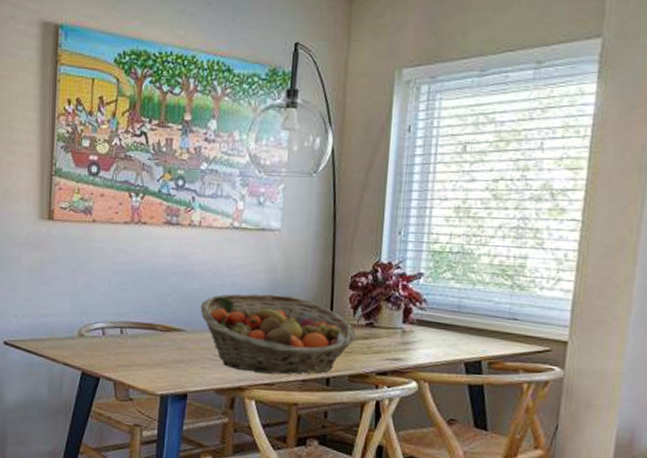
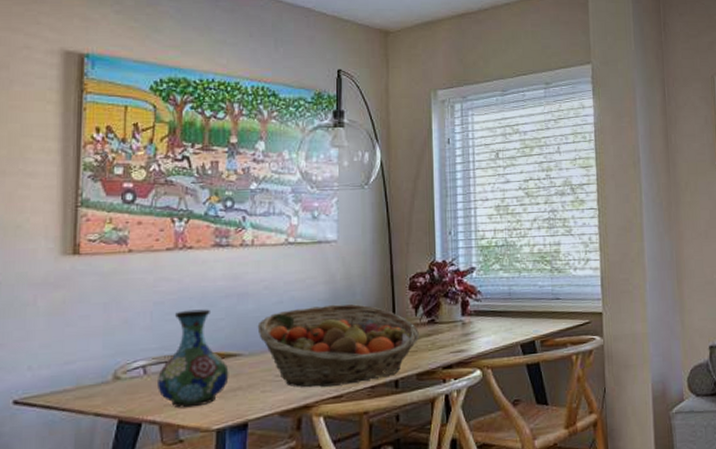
vase: none [113,282,173,372] -> present [158,309,229,408]

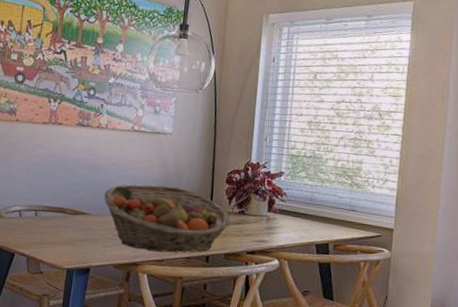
vase: present [158,309,229,408] -> none [28,172,80,249]

